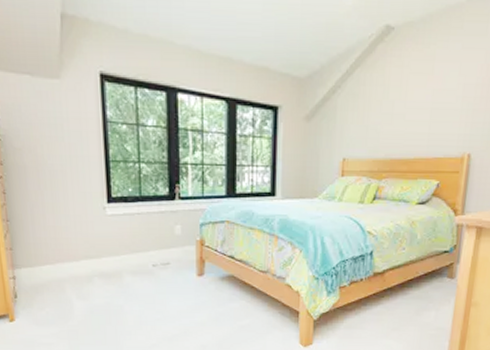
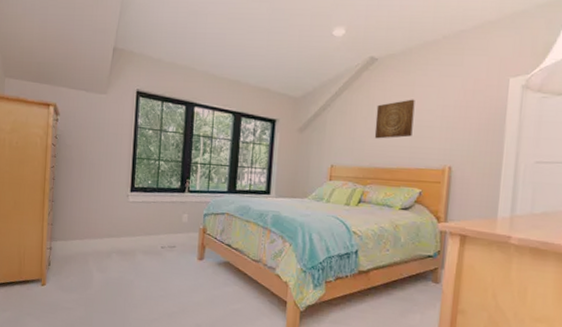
wall art: none [390,77,435,126] -> present [374,99,415,139]

